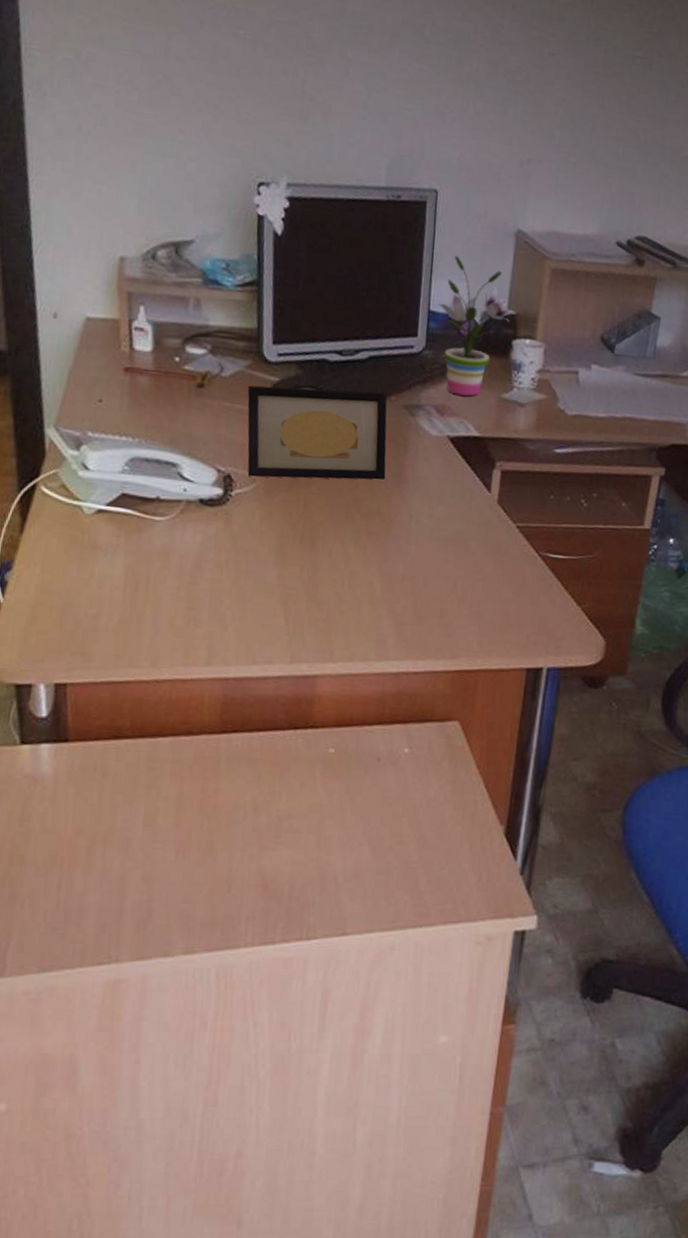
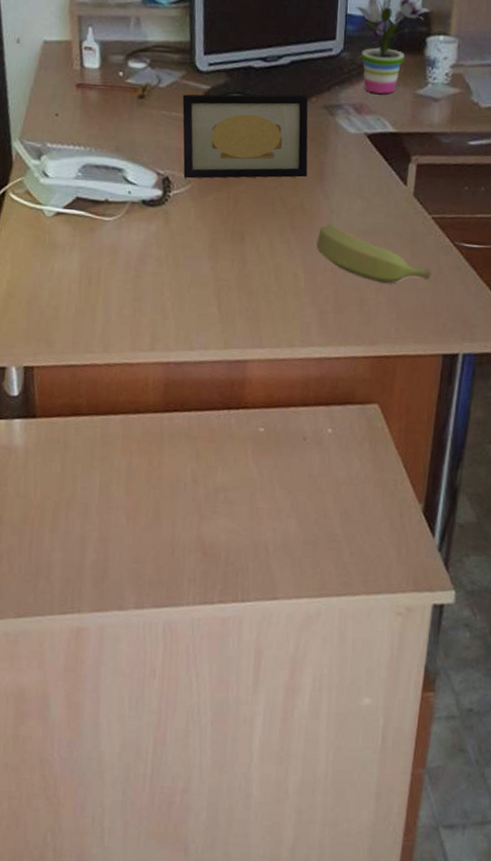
banana: none [394,530,516,594] -> present [316,224,432,284]

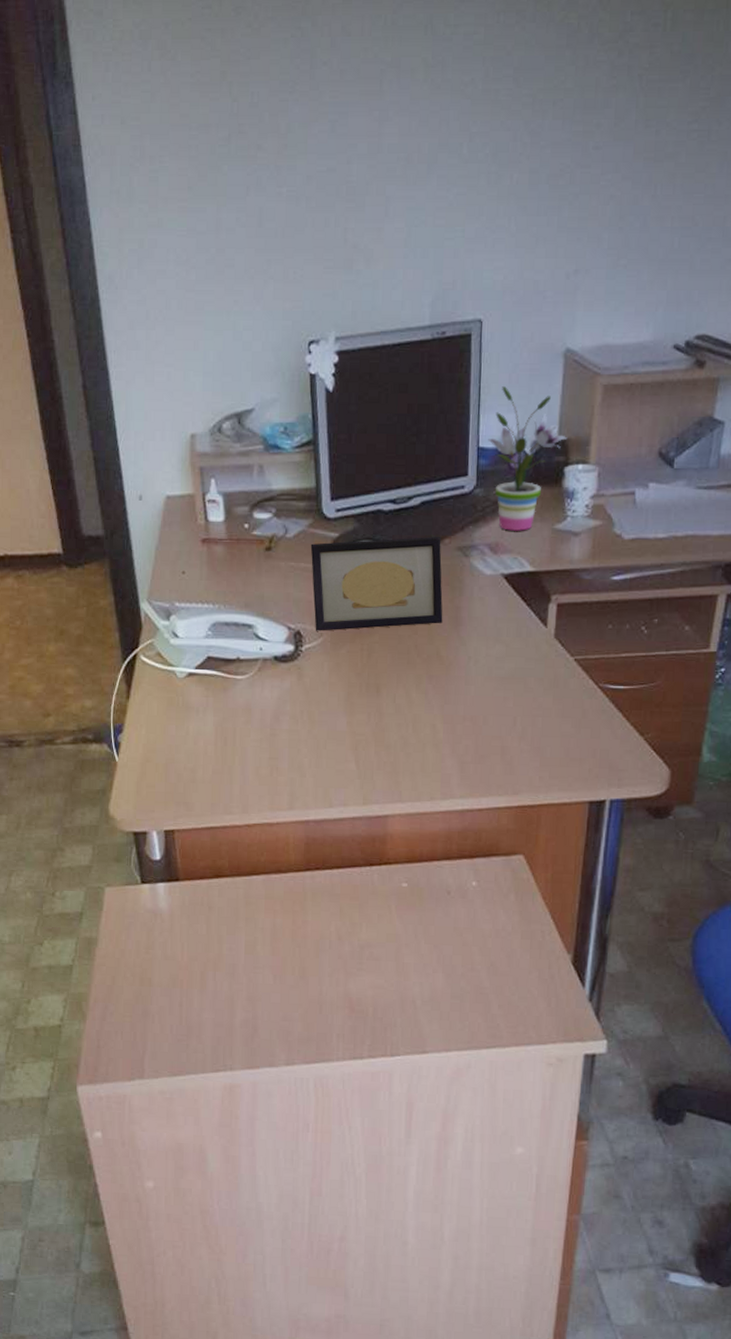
banana: present [316,224,432,284] -> none [454,671,575,731]

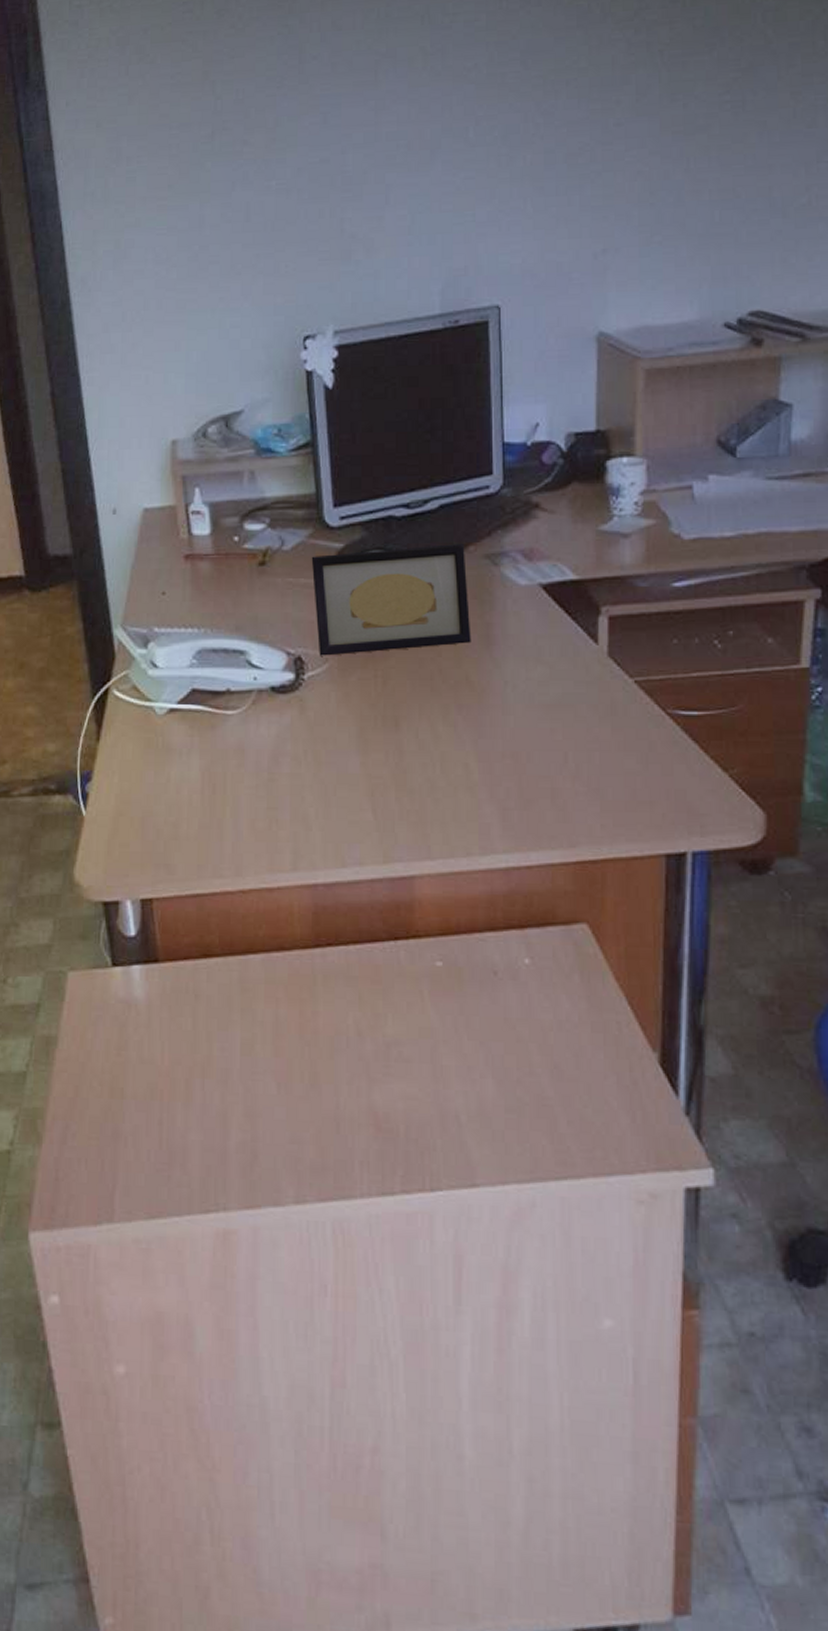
potted plant: present [488,386,568,532] -> none [514,375,608,536]

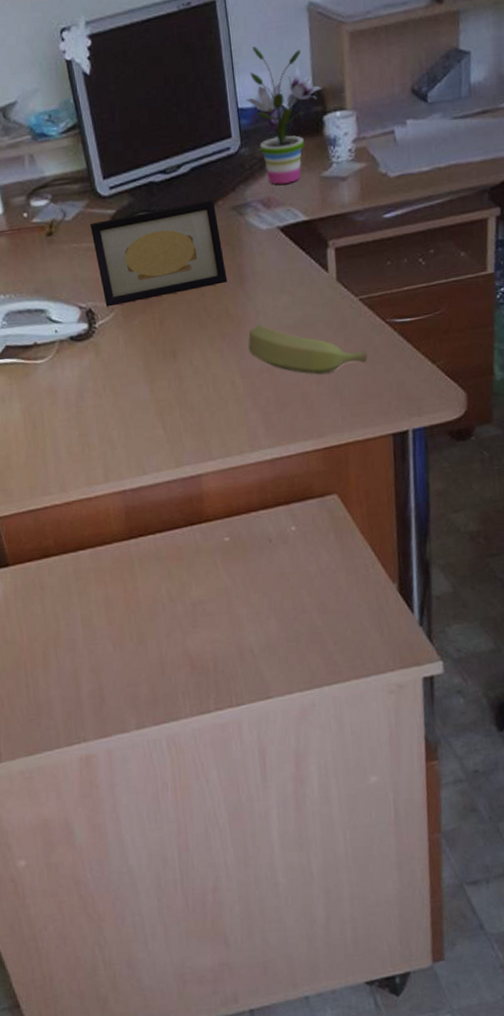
banana: none [490,698,641,768] -> present [248,324,368,375]
potted plant: none [514,375,608,536] -> present [246,47,322,185]

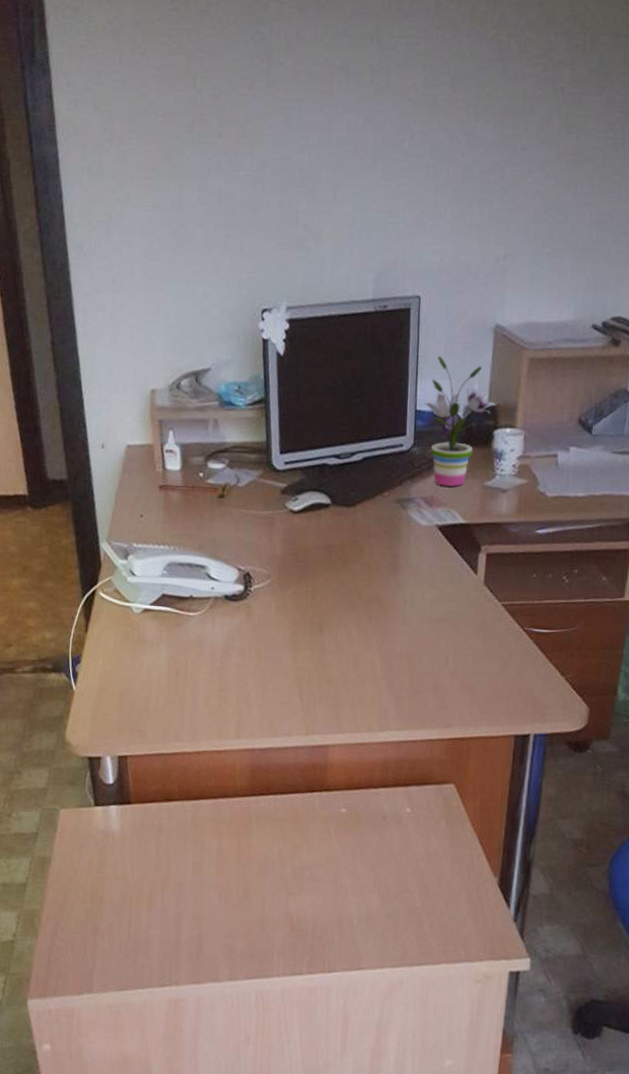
picture frame: present [90,199,228,307] -> none [260,489,382,573]
banana: present [248,324,368,375] -> none [392,613,503,669]

